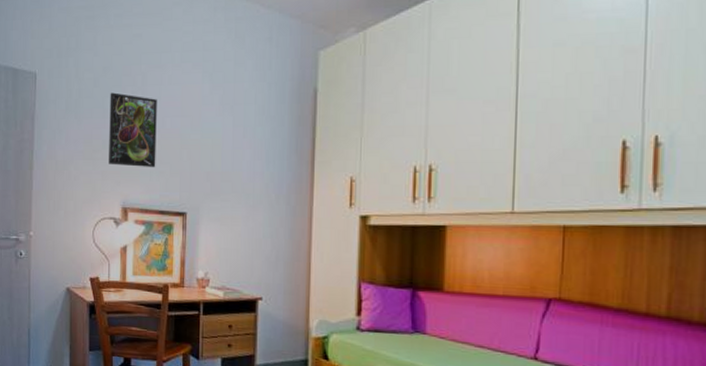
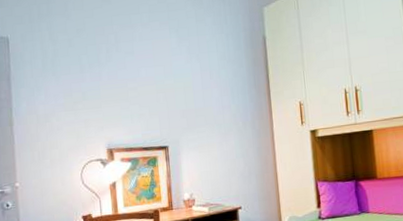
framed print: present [109,92,157,168] -> none [85,50,136,113]

